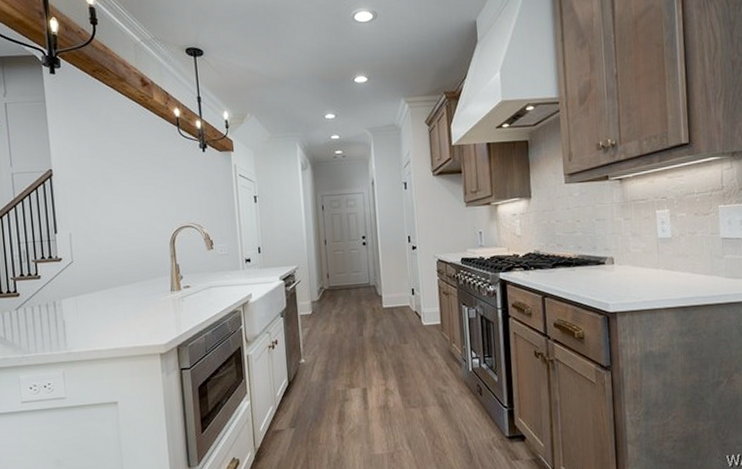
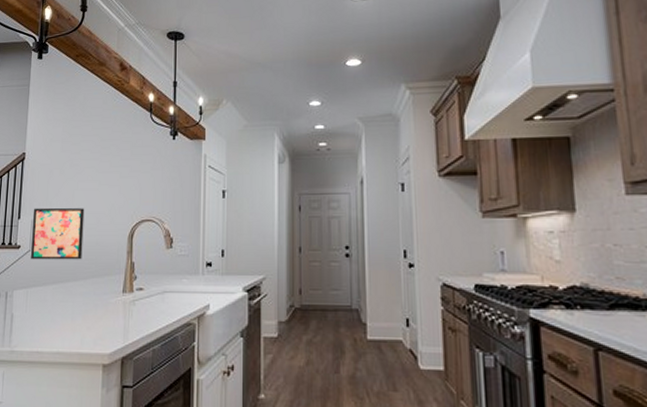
wall art: none [69,219,127,270] -> present [31,207,85,260]

